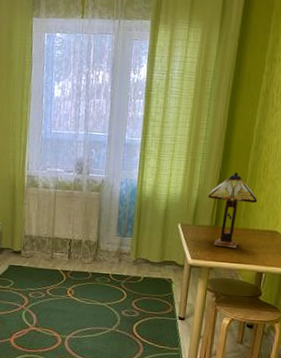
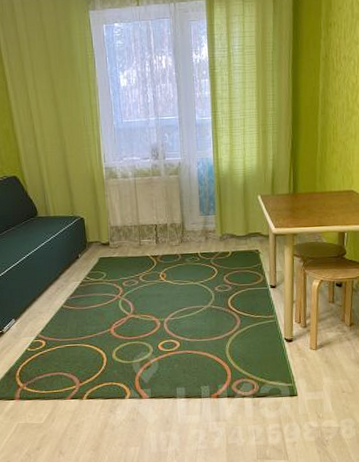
table lamp: present [208,172,257,248] -> none [283,139,331,213]

